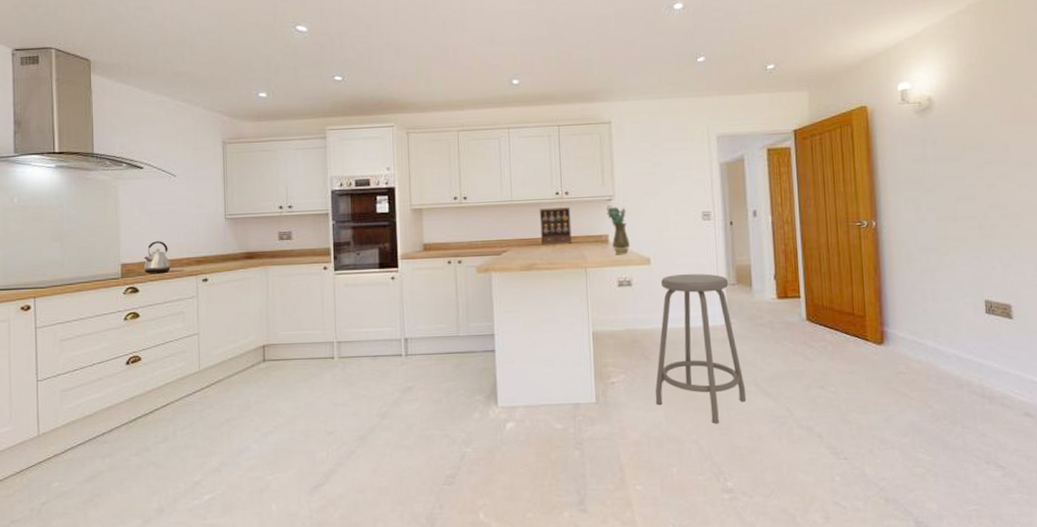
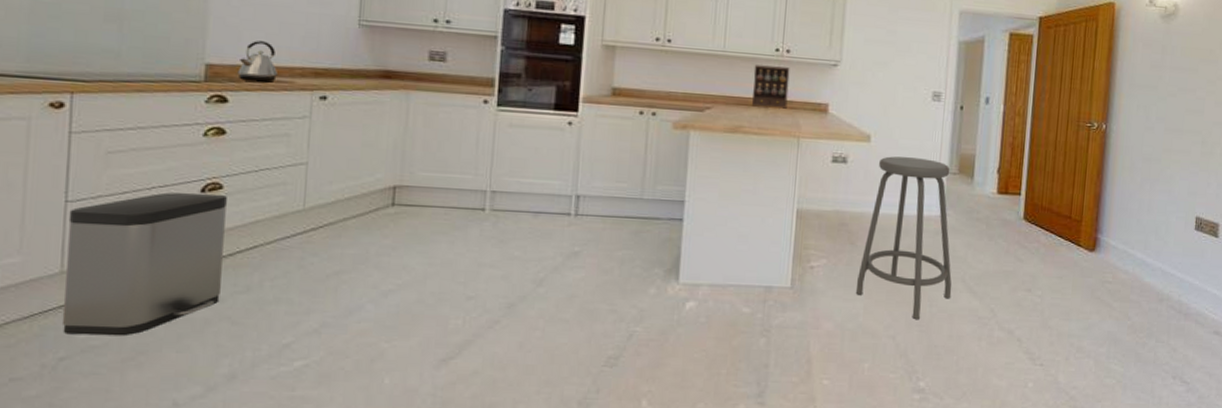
pedal bin: none [40,366,147,484] -> present [61,192,227,336]
vase: present [606,205,630,255] -> none [829,71,851,128]

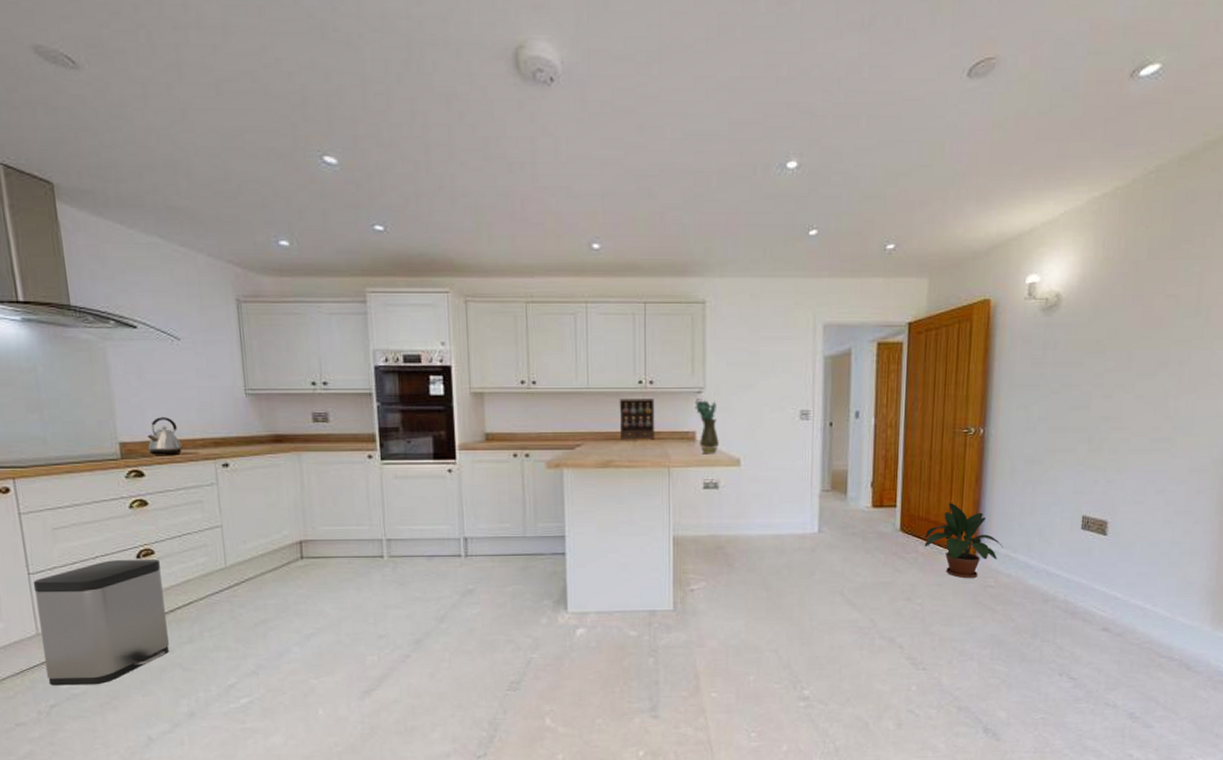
vase: none [829,71,851,128] -> present [695,398,719,455]
bar stool: present [856,156,952,320] -> none [736,478,831,634]
potted plant: none [1046,194,1123,273] -> present [924,502,1004,579]

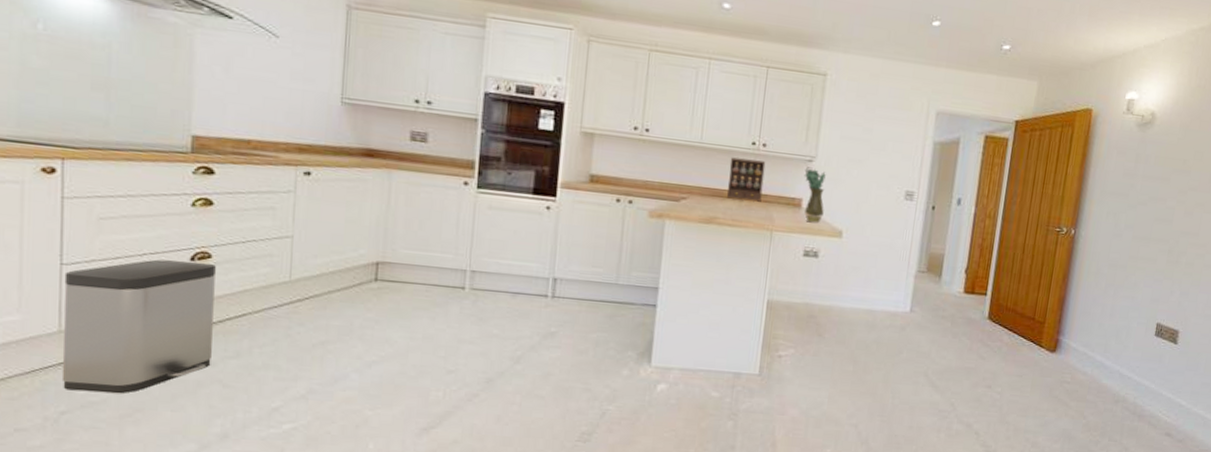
kettle: present [147,417,183,455] -> none [223,114,263,157]
potted plant: present [924,502,1004,579] -> none [1009,296,1083,373]

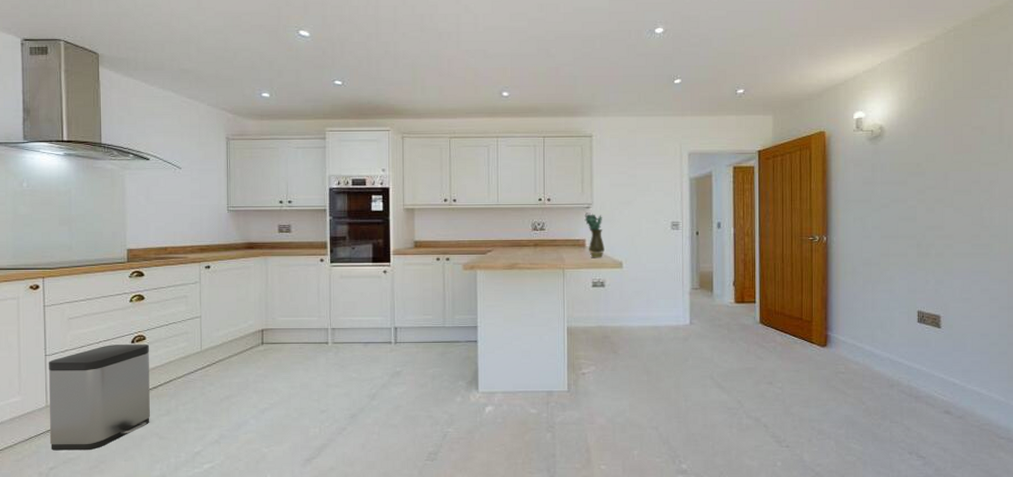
spice rack: present [726,157,766,202] -> none [523,213,552,247]

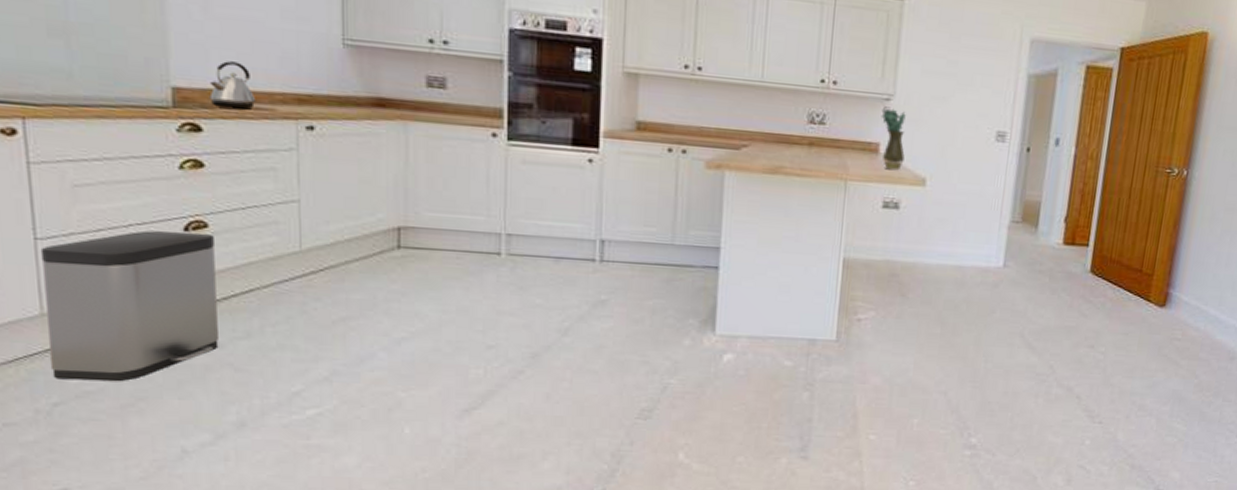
kettle: none [148,229,176,259] -> present [209,61,257,110]

